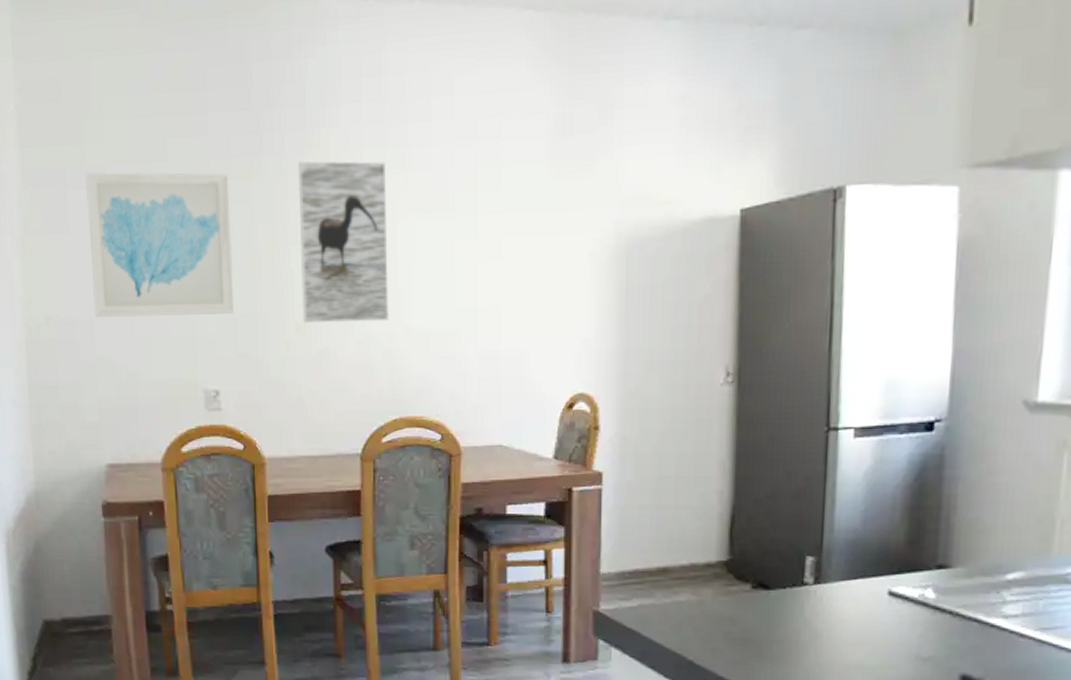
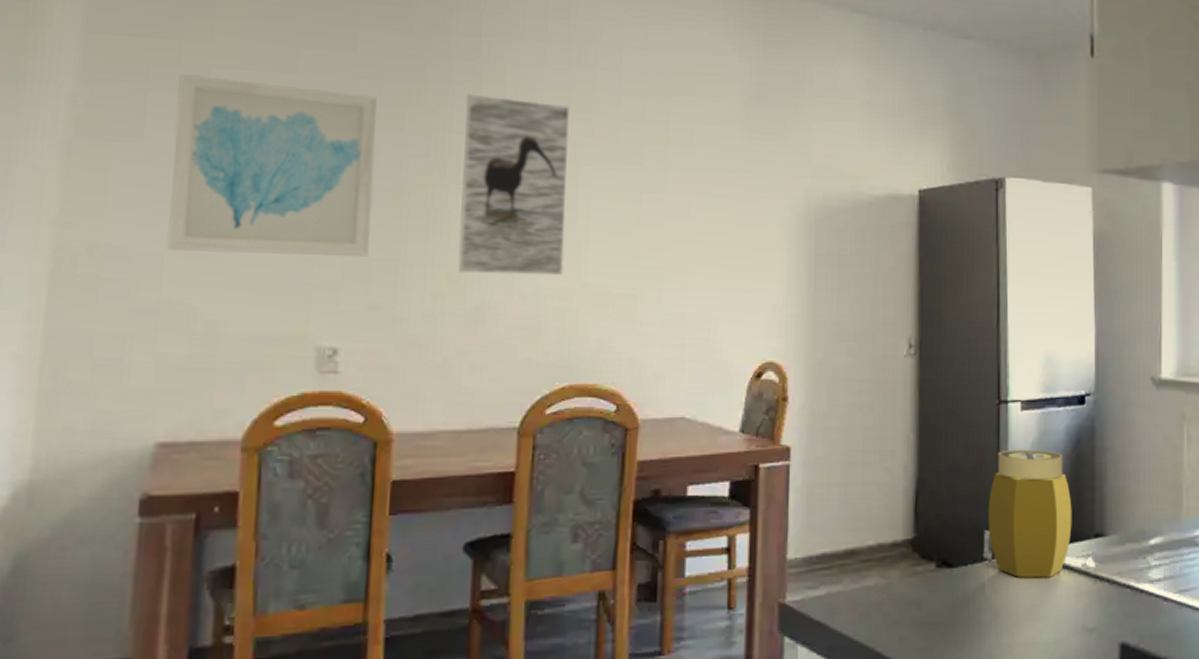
jar: none [810,477,911,606] -> present [988,449,1072,578]

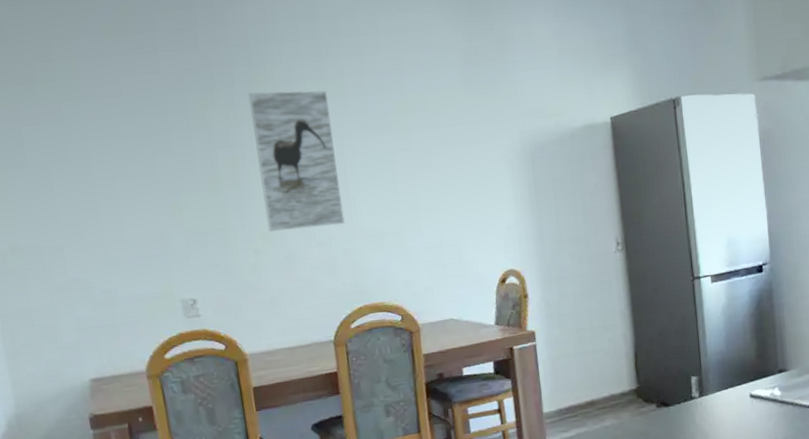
wall art: present [167,74,377,256] -> none [40,105,202,243]
jar: present [988,449,1072,578] -> none [692,311,760,409]

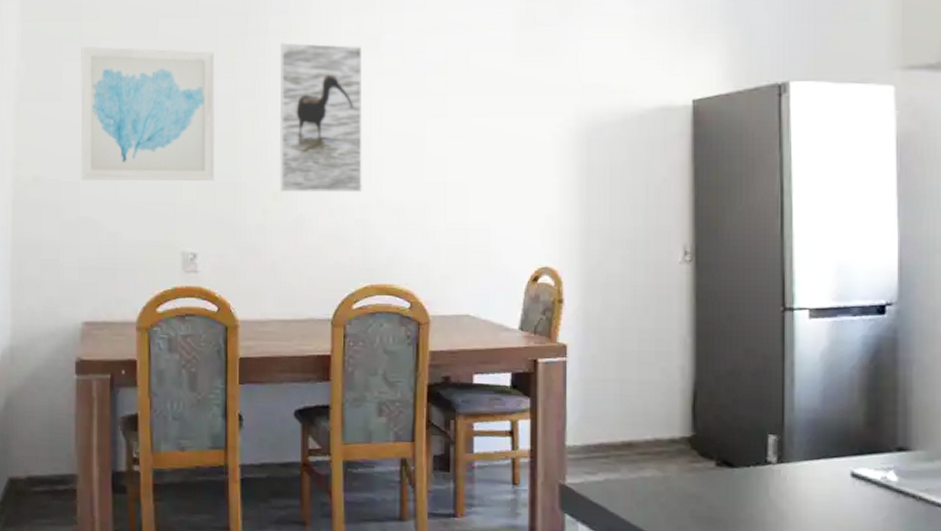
wall art: none [40,105,202,243] -> present [81,47,215,181]

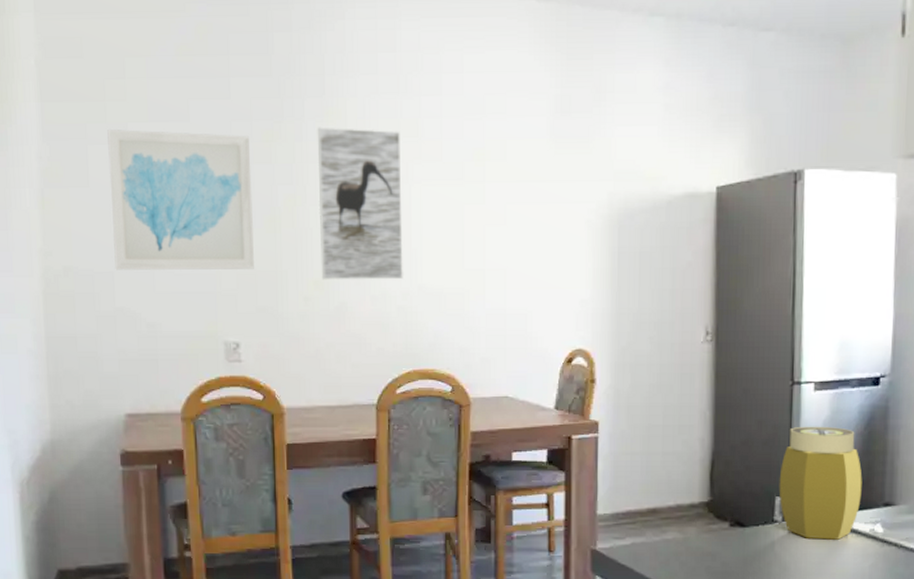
jar: none [772,357,870,487] -> present [779,426,862,540]

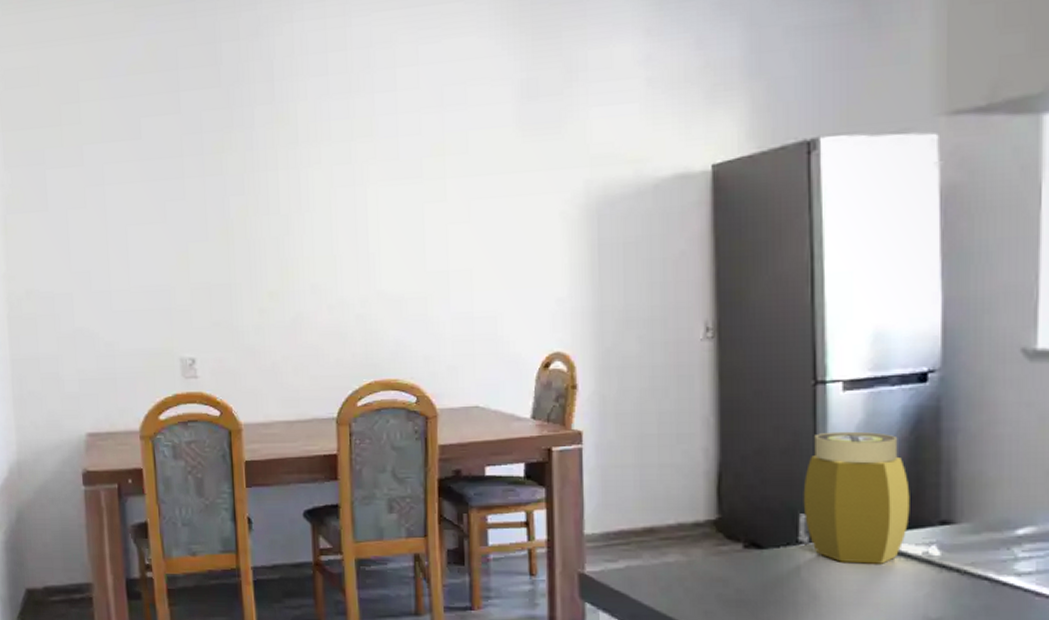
wall art: present [107,130,254,270] -> none [64,149,208,291]
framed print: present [317,127,404,280] -> none [267,132,362,291]

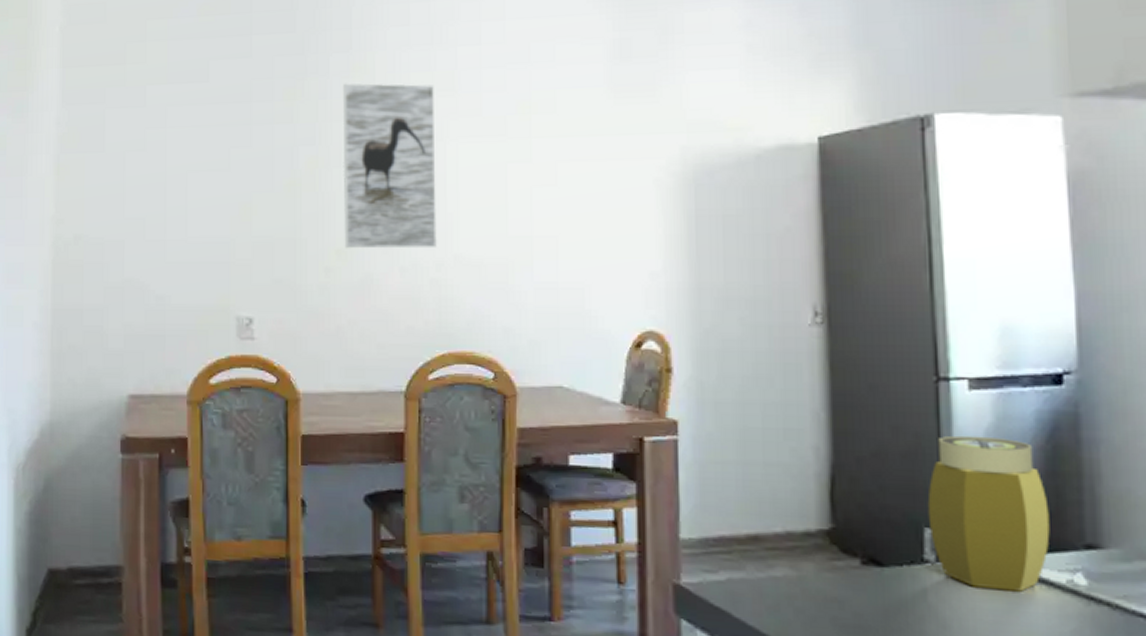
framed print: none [267,132,362,291] -> present [342,83,438,249]

